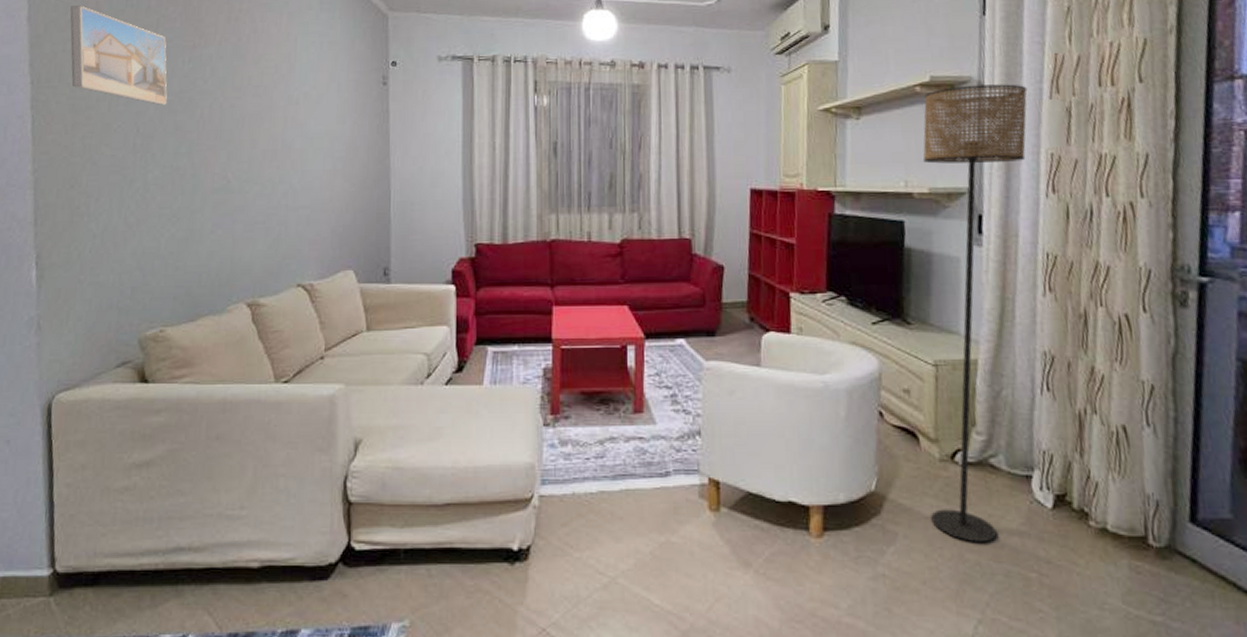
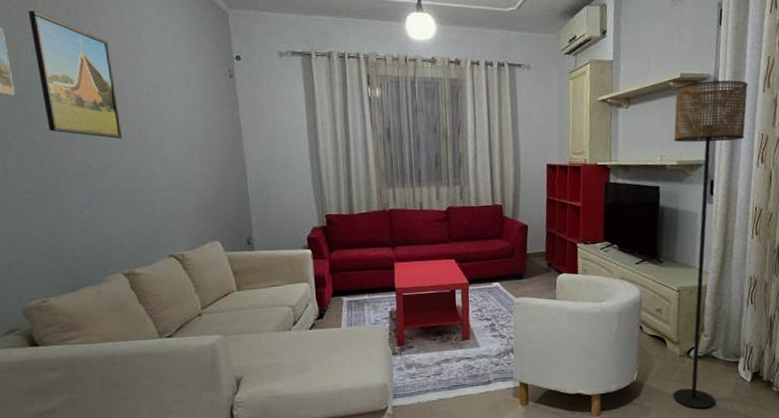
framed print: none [191,18,265,151] -> present [28,11,122,139]

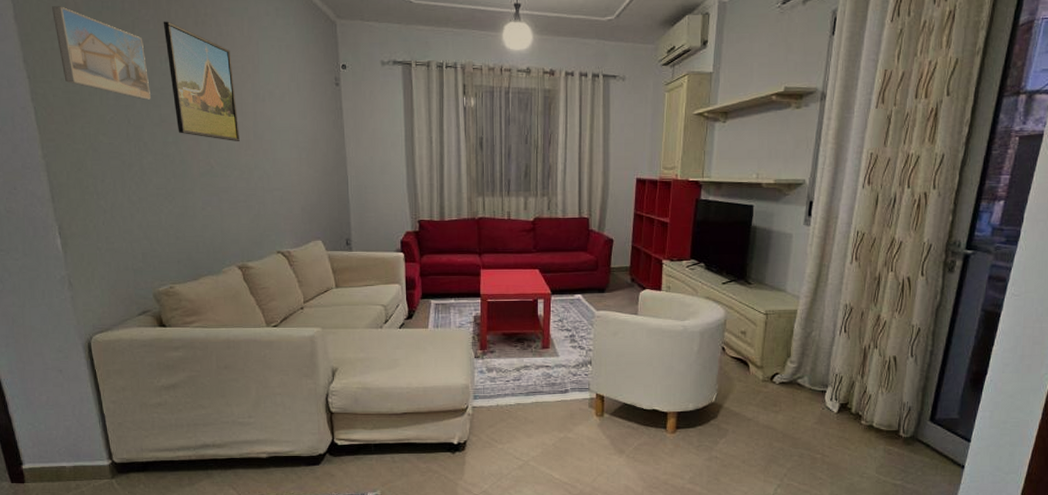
floor lamp: present [673,80,748,409] -> none [752,95,860,436]

